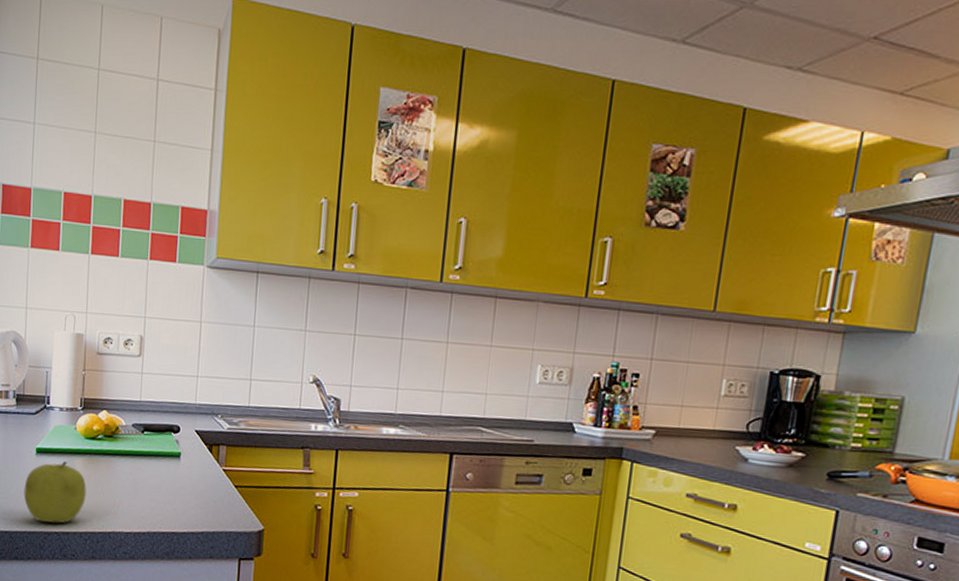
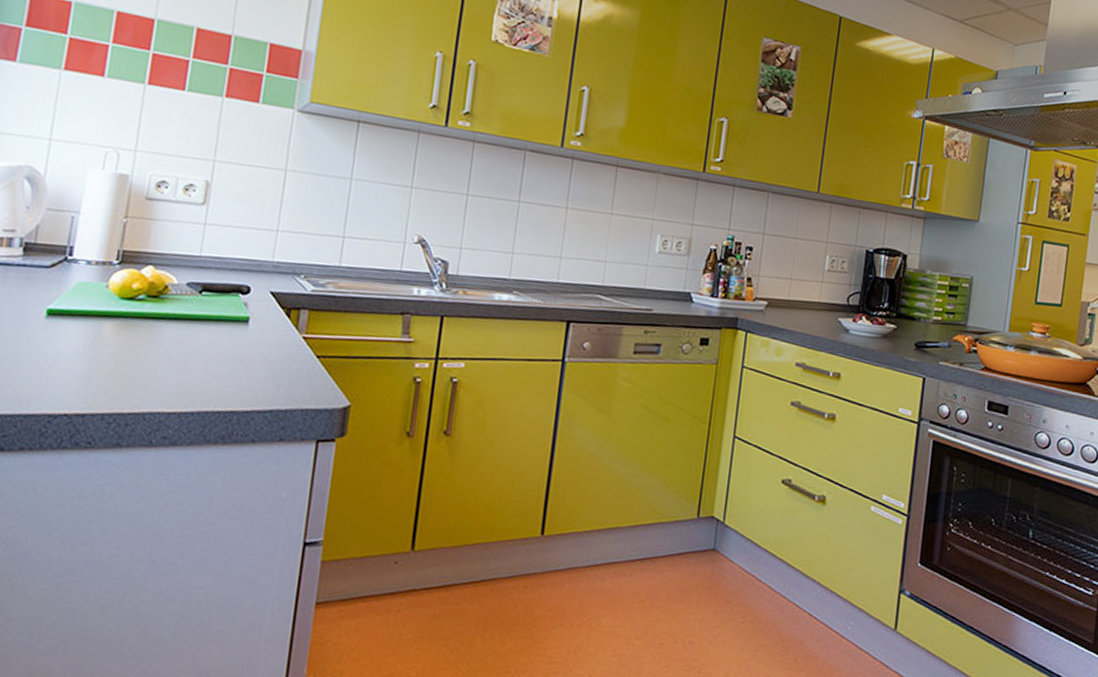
fruit: present [24,461,87,524] -> none [22,326,116,403]

